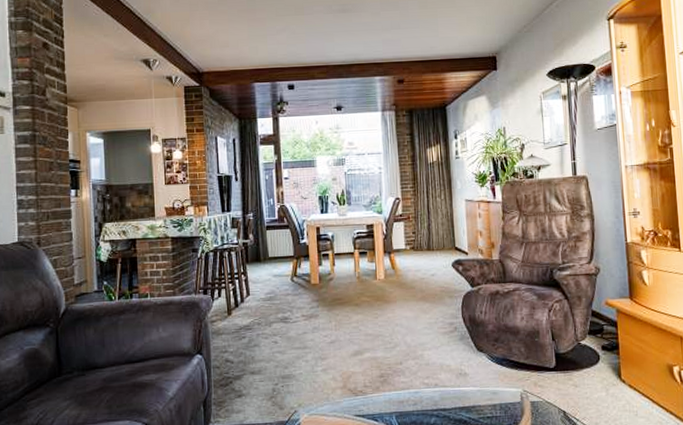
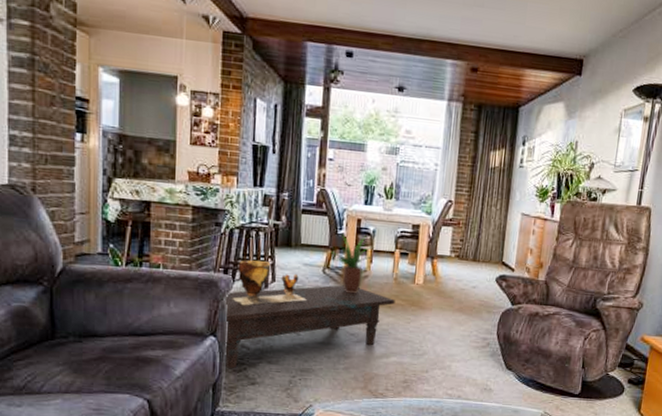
coffee table: none [208,290,361,385] -> present [224,285,395,369]
clay pot: none [213,278,280,322] -> present [232,260,307,306]
potted plant: none [296,242,337,297] -> present [330,234,376,294]

